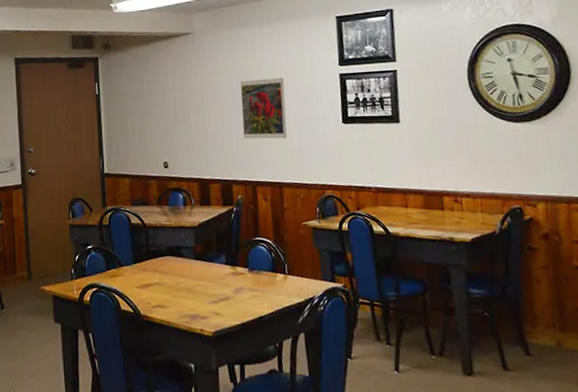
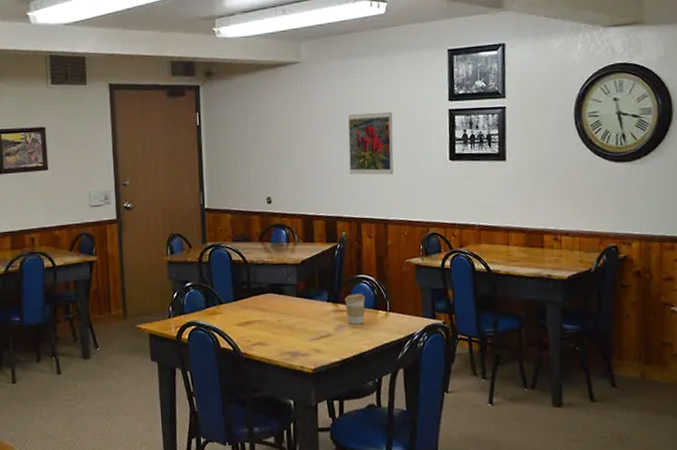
coffee cup: none [242,256,264,287] -> present [344,293,365,324]

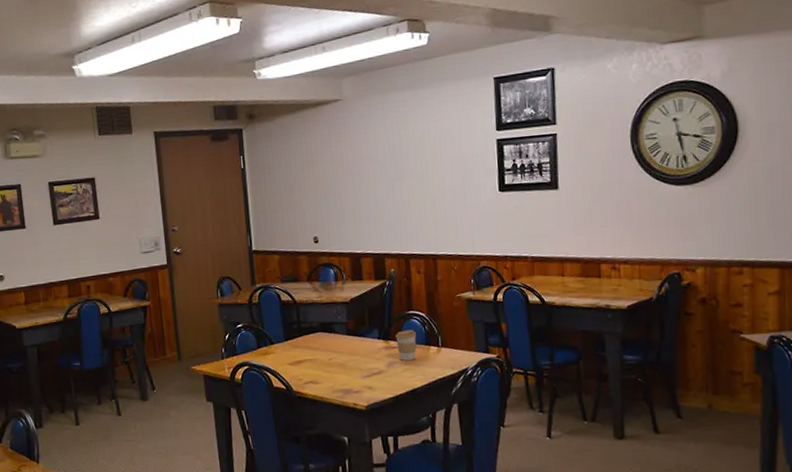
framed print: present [348,111,394,175] -> none [392,144,441,211]

